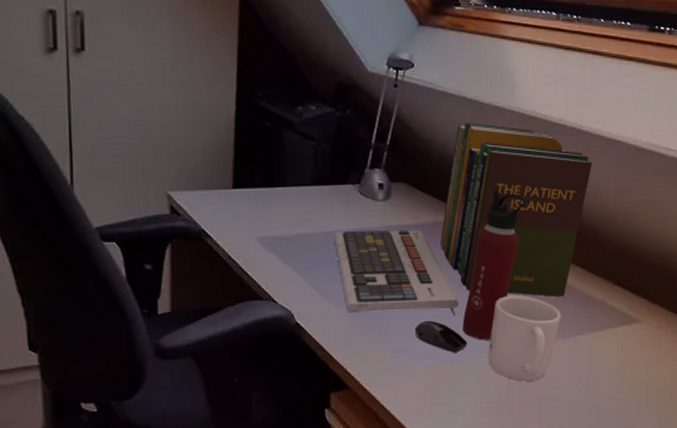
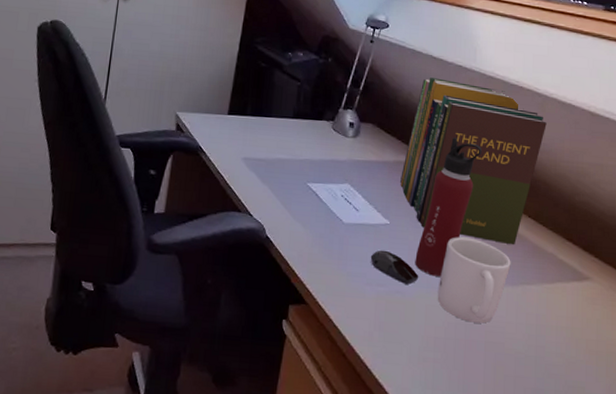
computer keyboard: present [334,230,459,316] -> none [306,160,414,249]

